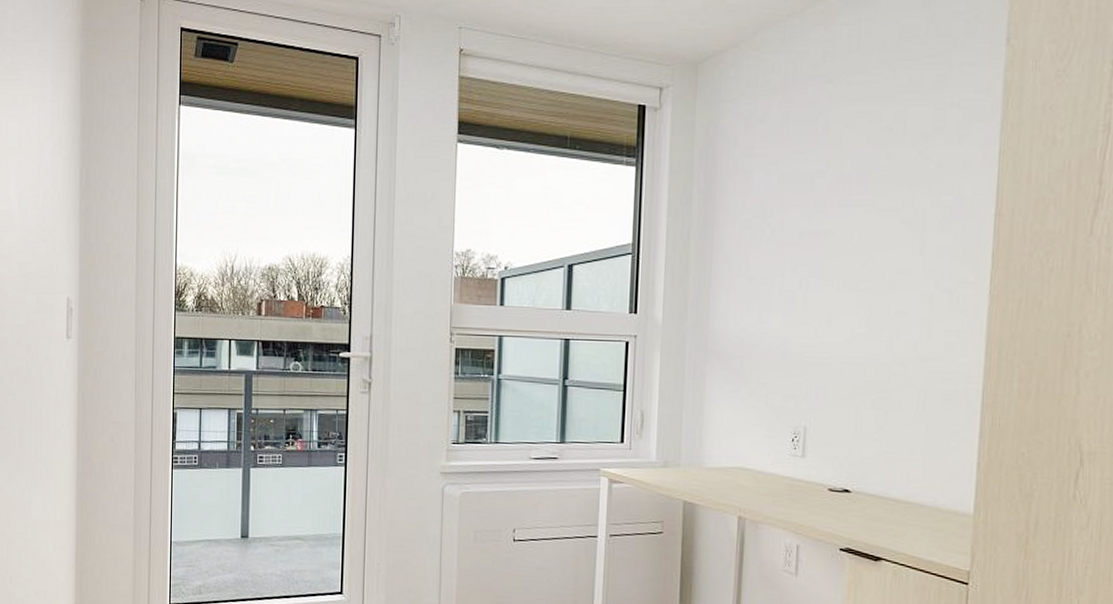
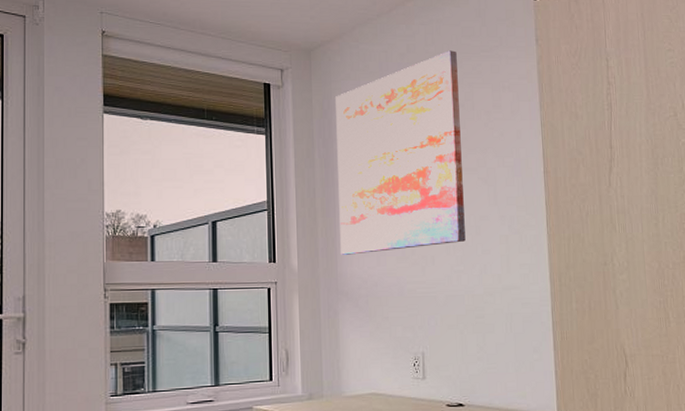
wall art: none [715,57,890,309] -> present [335,50,466,255]

